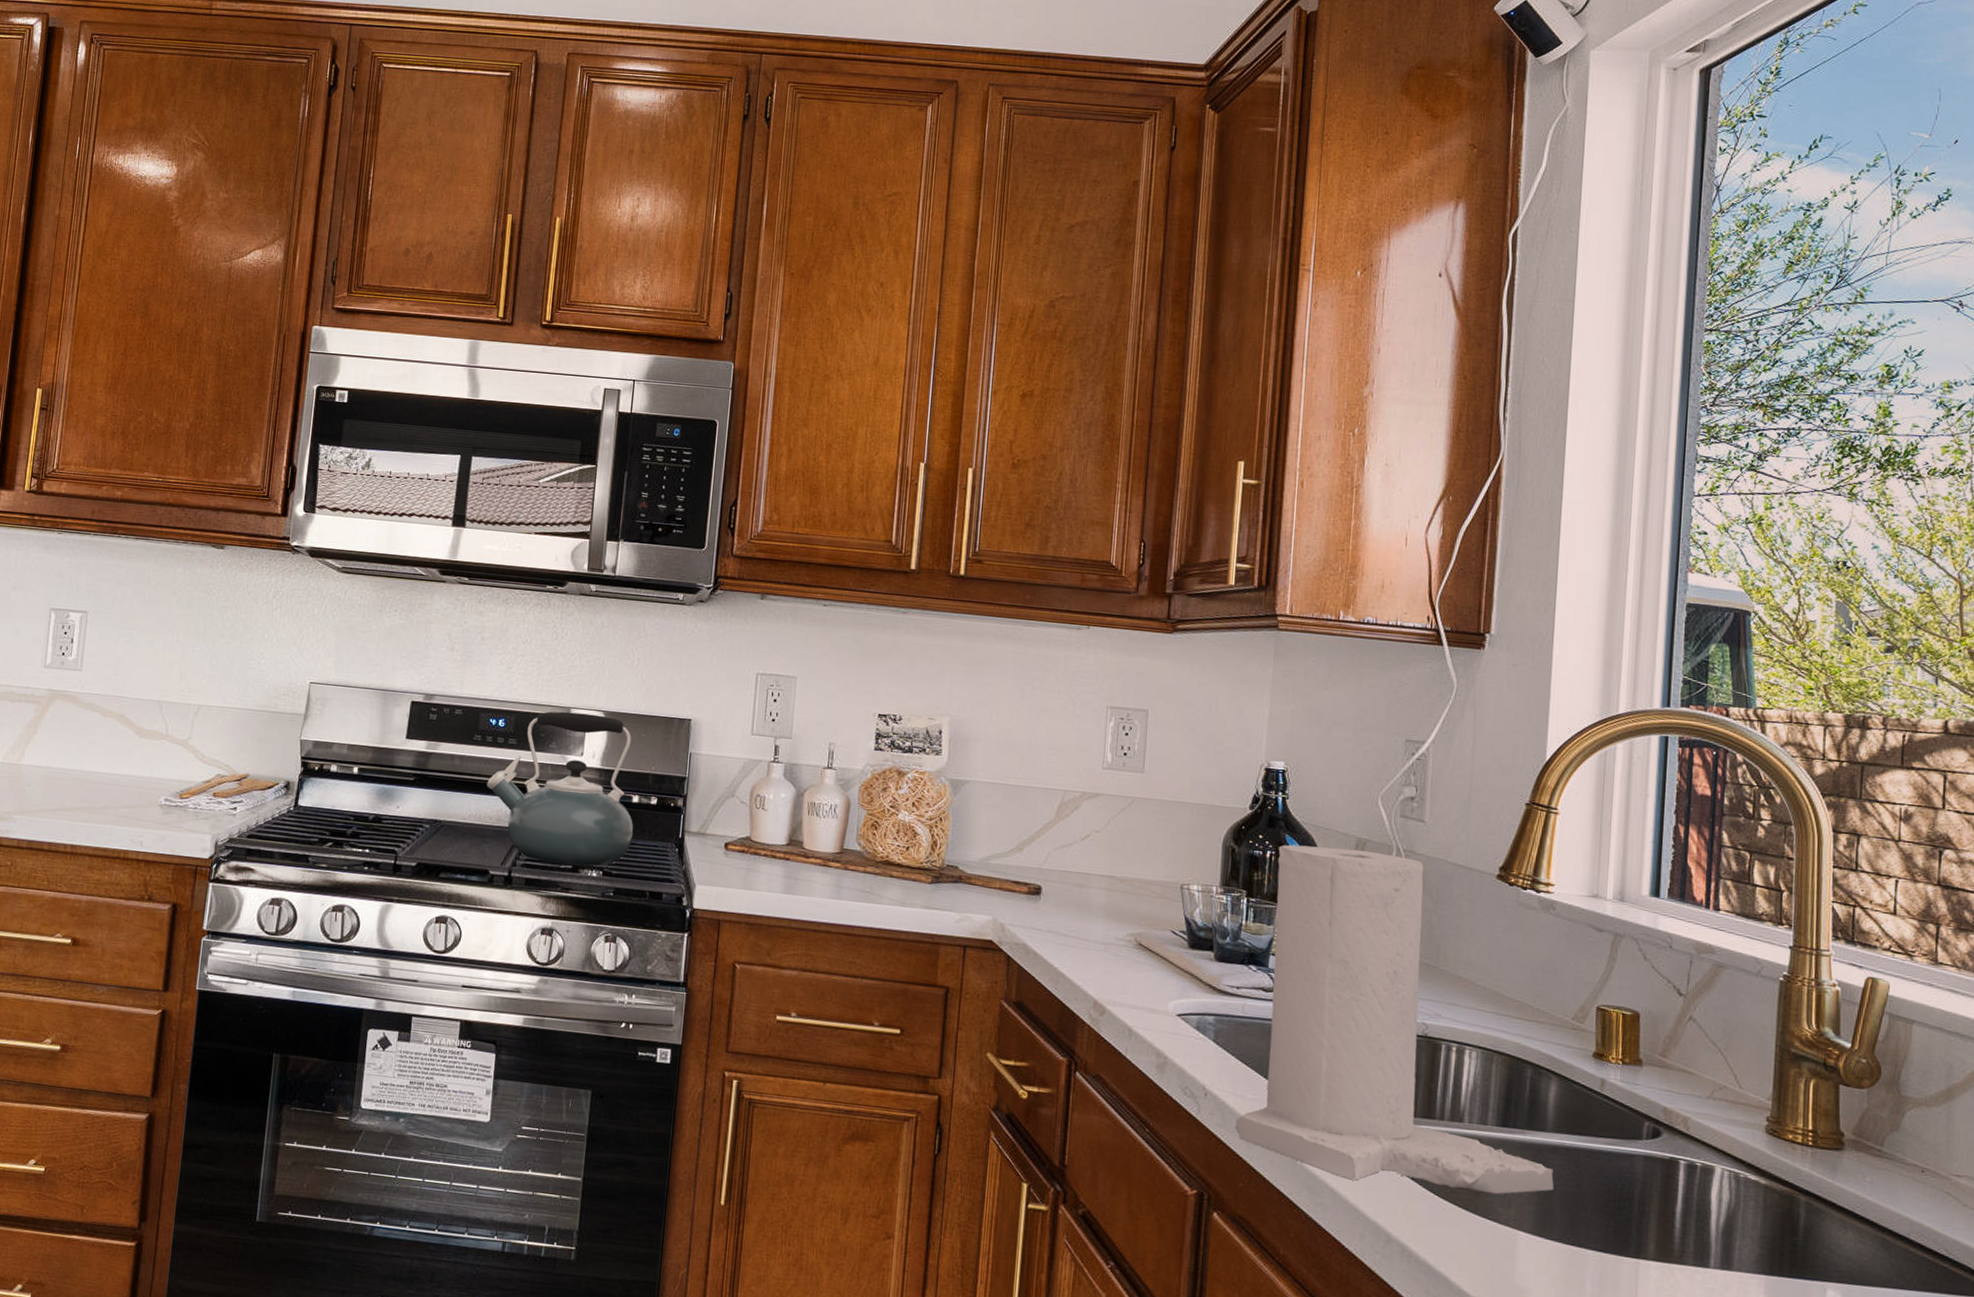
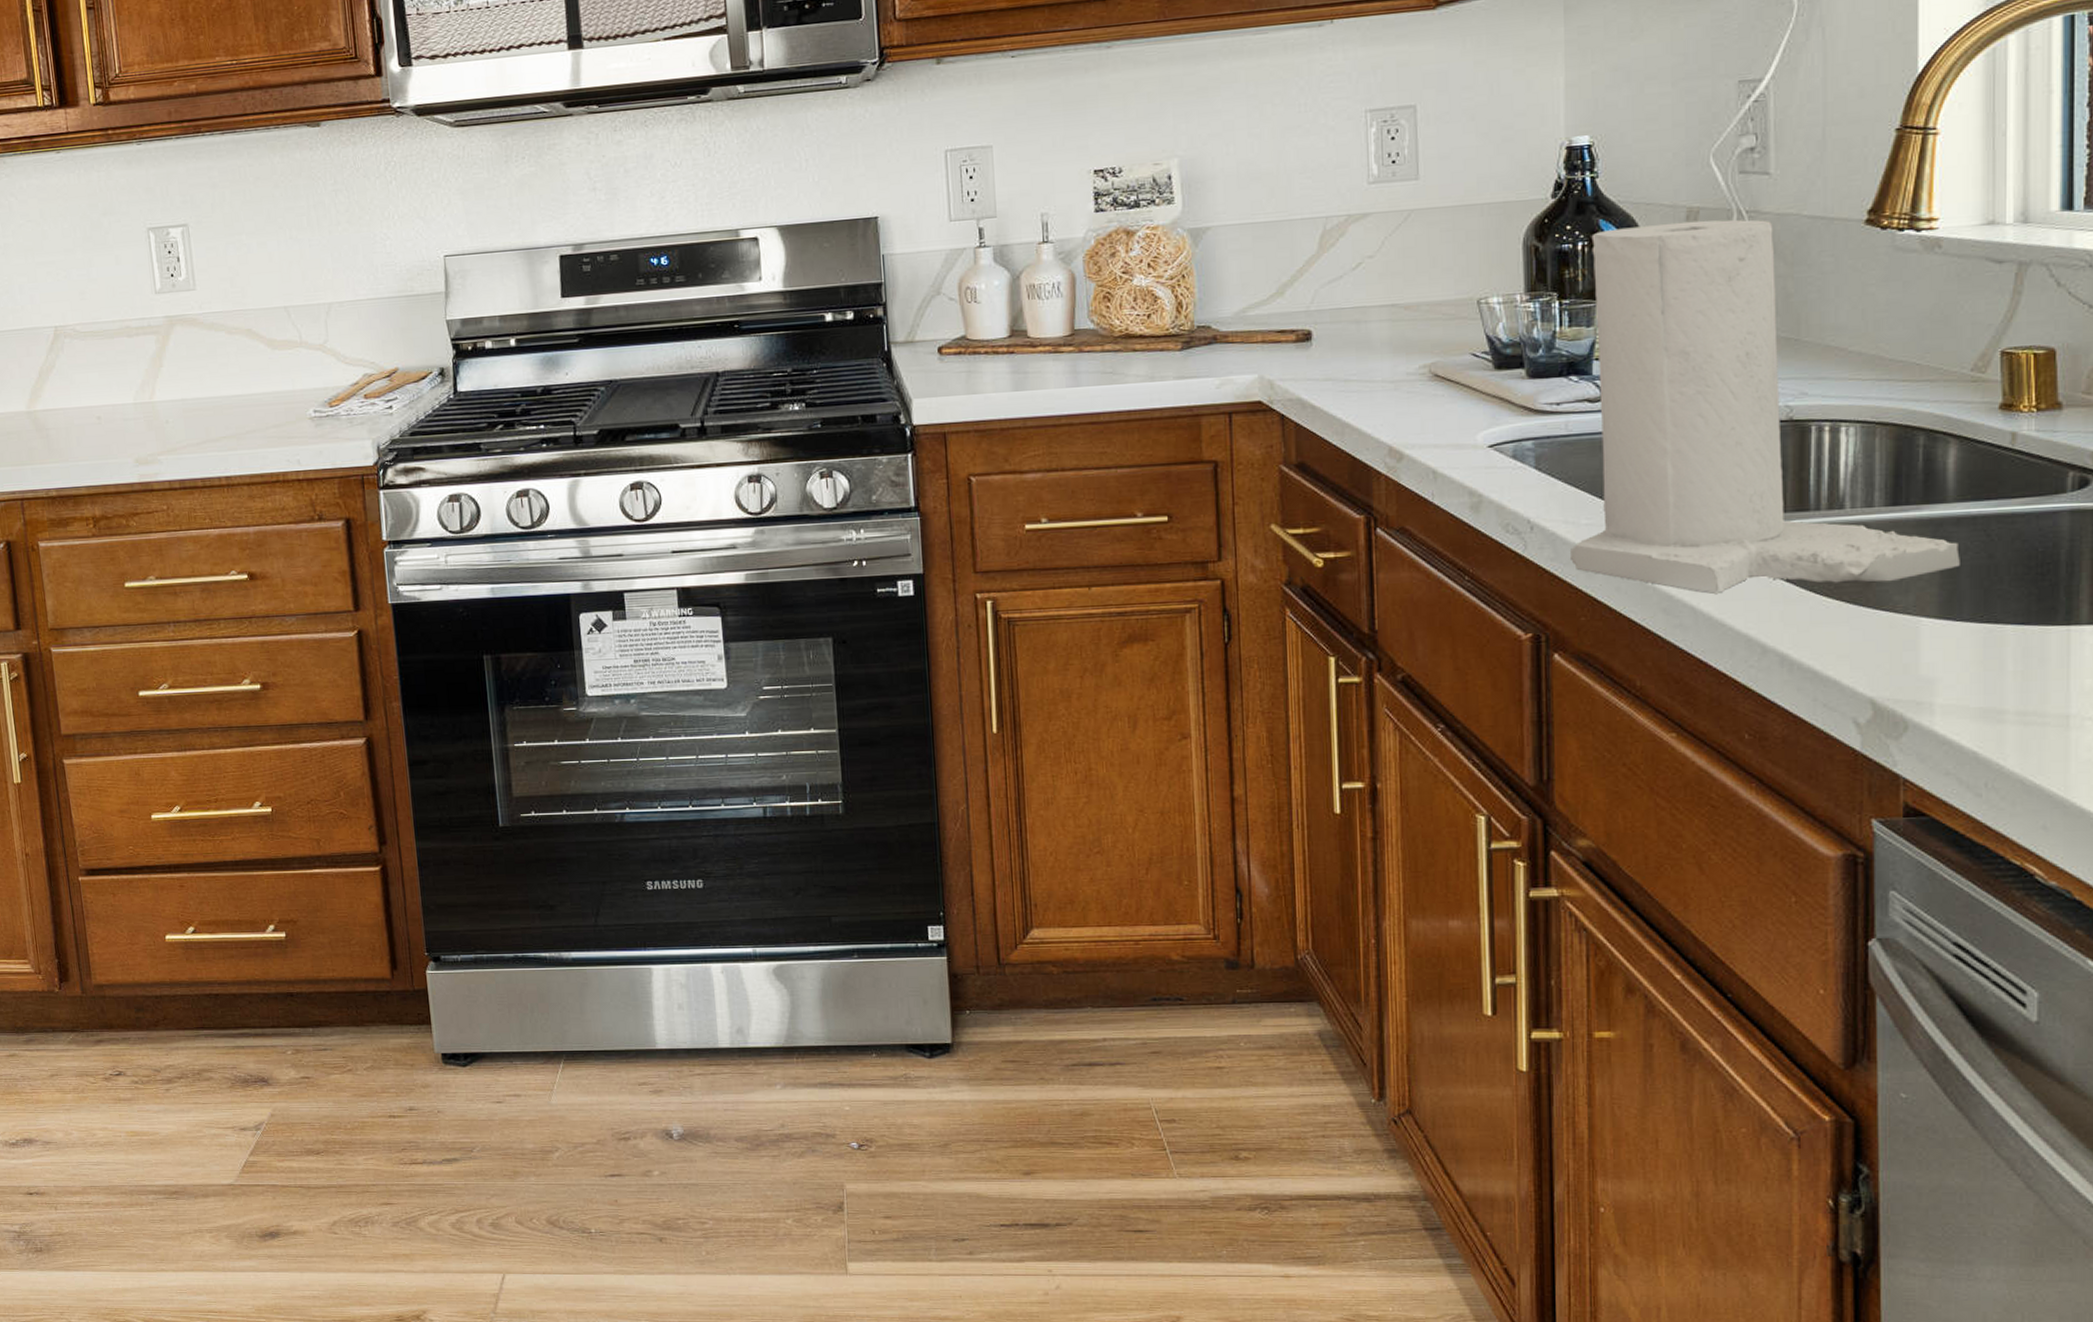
kettle: present [487,711,634,867] -> none [660,231,833,404]

